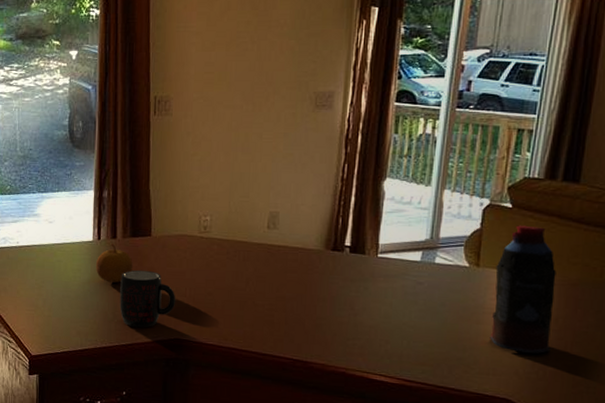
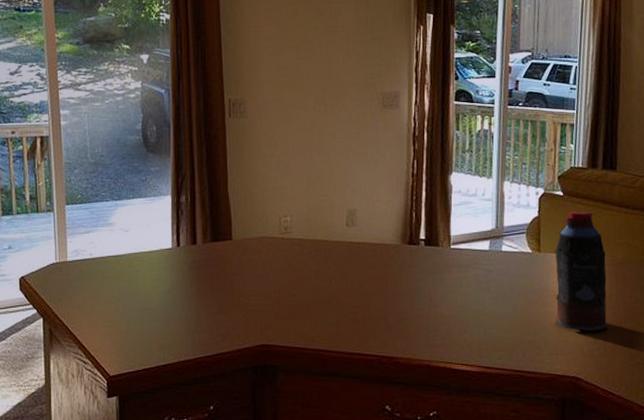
fruit: present [96,243,133,283] -> none [177,250,215,291]
mug: present [120,270,176,328] -> none [203,275,261,336]

